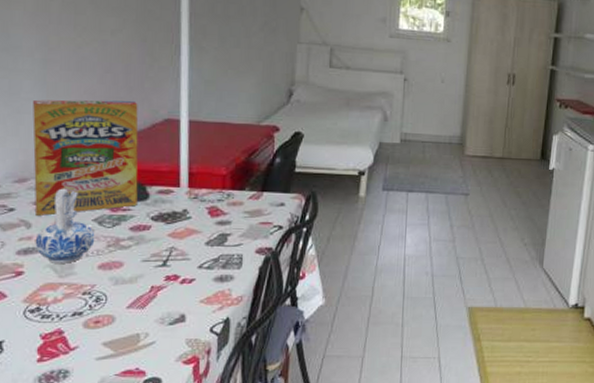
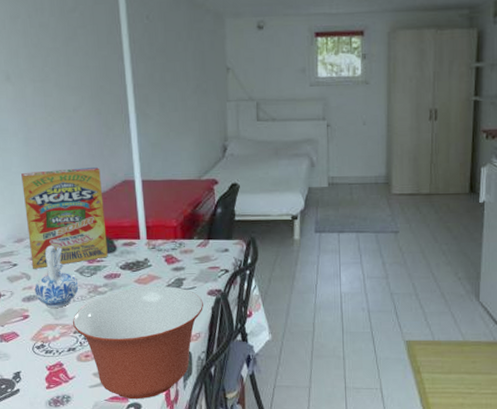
mixing bowl: none [81,241,250,374] -> present [72,285,203,400]

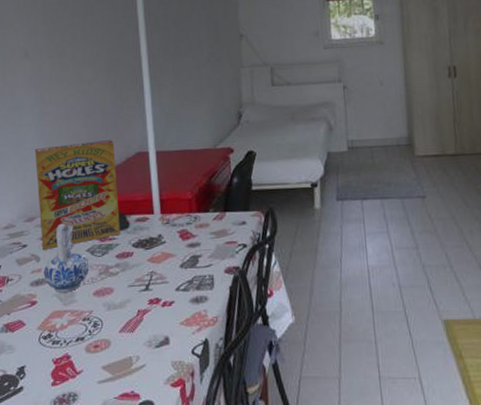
mixing bowl: present [72,285,203,400] -> none [81,264,221,397]

